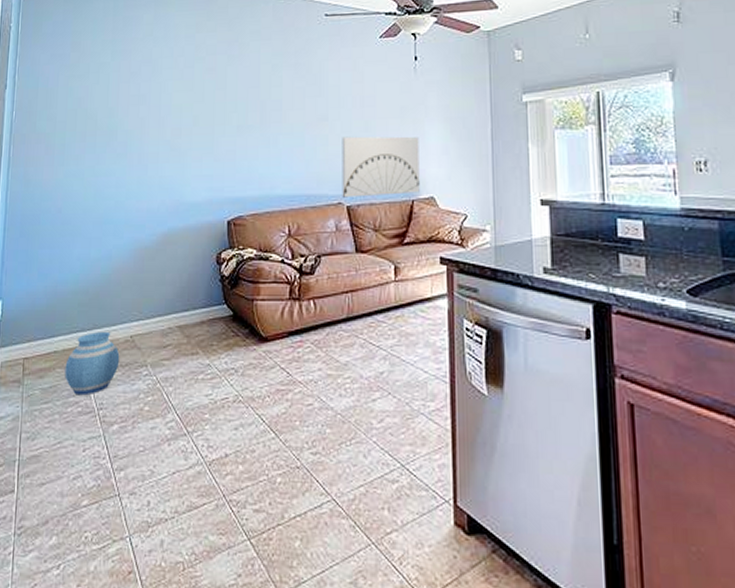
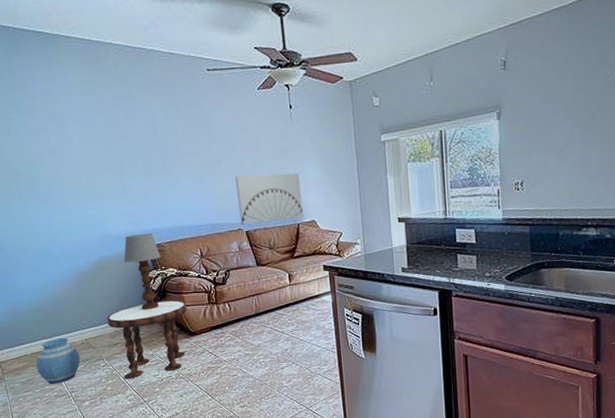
side table: none [161,291,262,397] -> present [107,300,188,379]
table lamp: none [195,201,240,302] -> present [123,233,161,310]

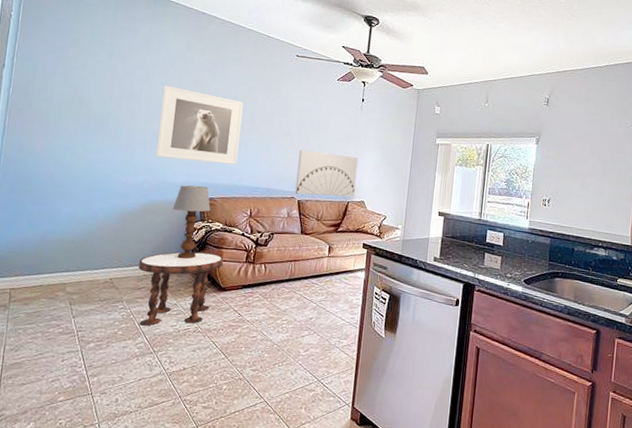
vase: present [36,337,81,384] -> none [48,273,100,320]
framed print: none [80,132,174,211] -> present [155,85,243,165]

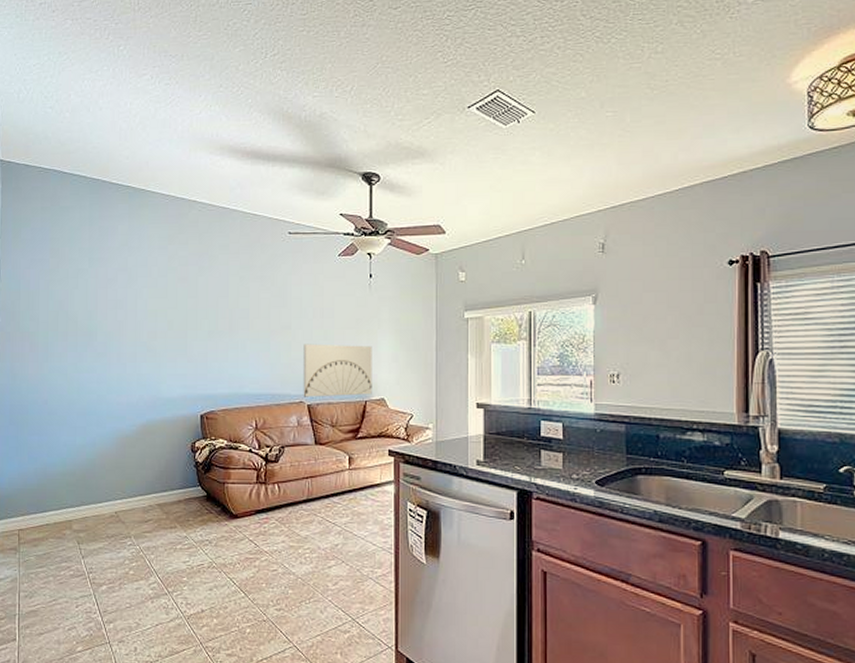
side table: present [138,252,224,326] -> none [143,475,233,564]
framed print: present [155,85,243,165] -> none [148,287,235,370]
table lamp: present [172,185,211,259] -> none [171,398,212,485]

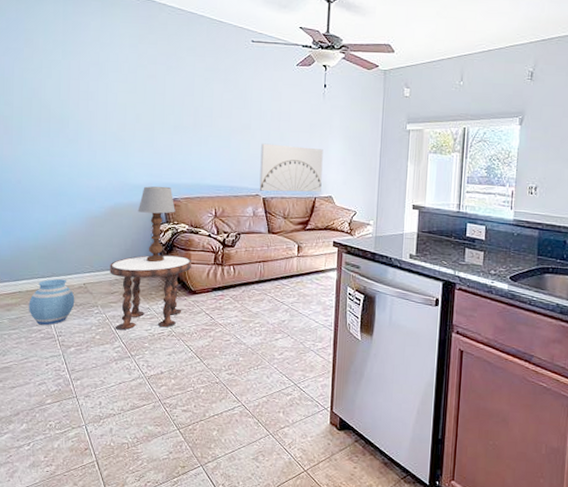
vase: none [57,507,106,561] -> present [29,278,75,326]
side table: none [143,475,233,564] -> present [109,255,192,330]
table lamp: none [171,398,212,485] -> present [137,186,175,263]

